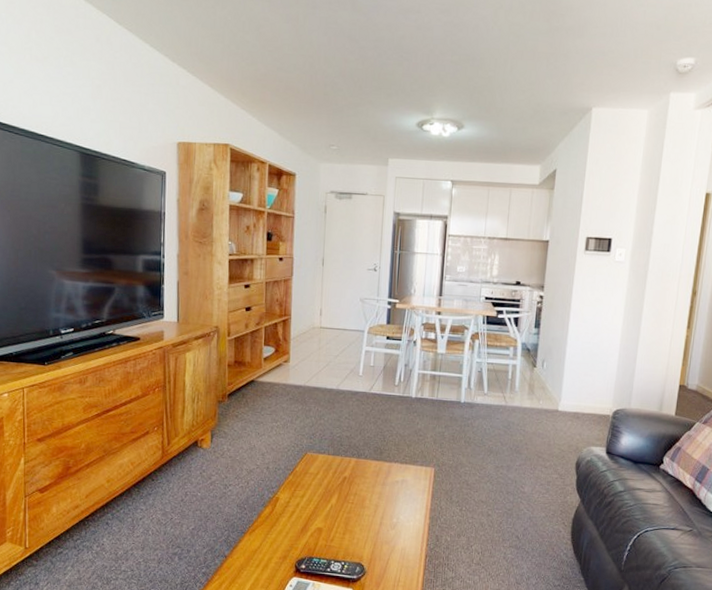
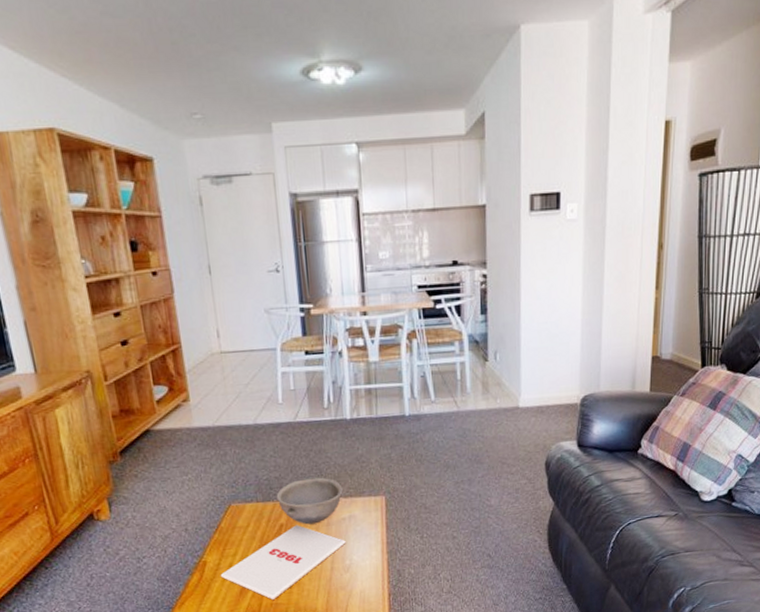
magazine: none [288,480,396,542] -> present [220,525,346,600]
bowl: none [344,441,400,482] -> present [276,477,343,525]

